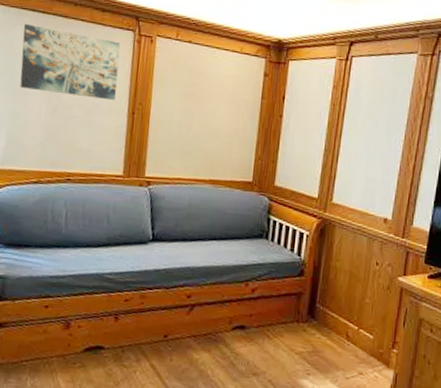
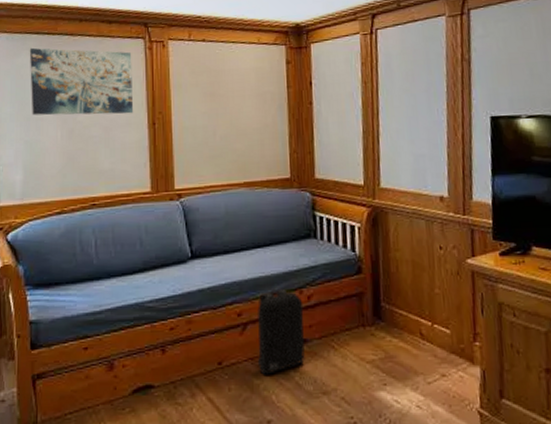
backpack: none [199,277,247,352] -> present [257,287,306,375]

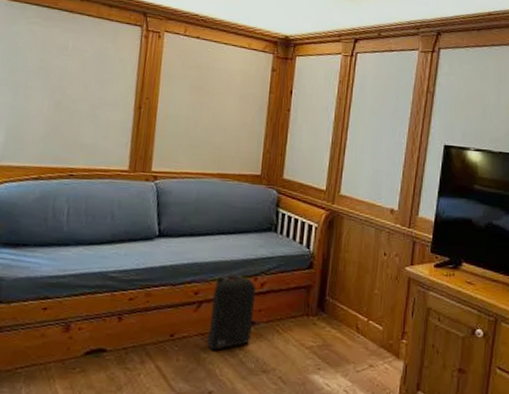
wall art: present [29,47,134,116] -> none [21,17,128,95]

